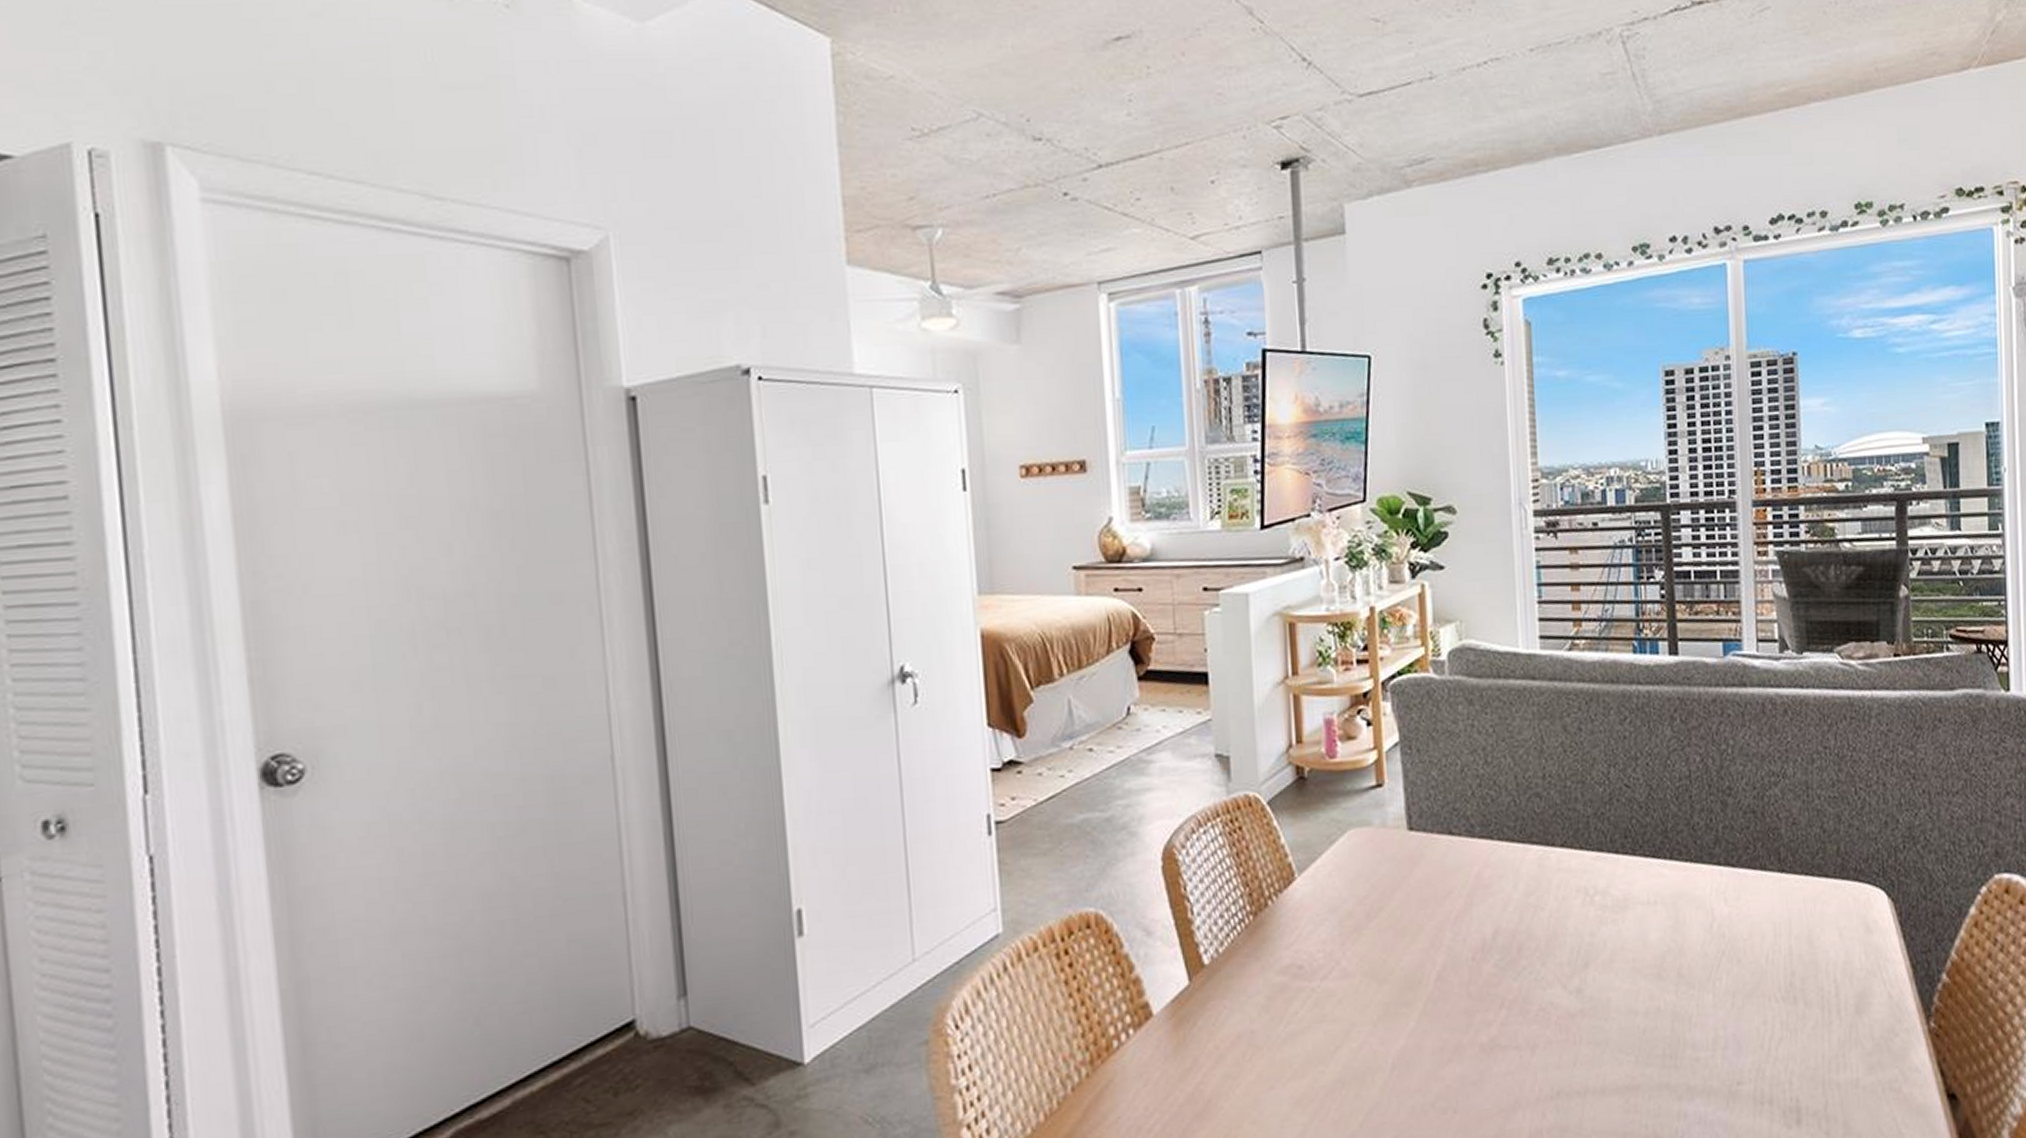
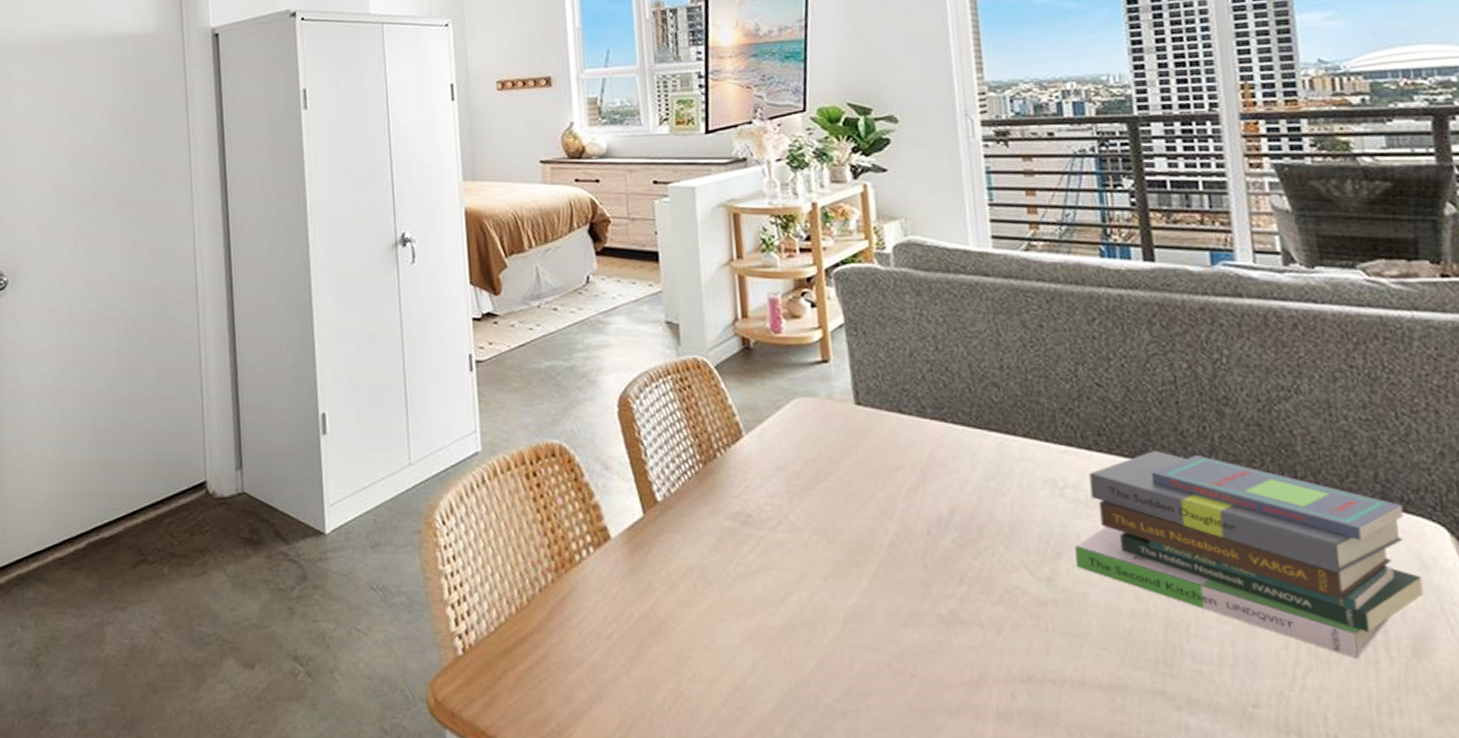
books: none [1601,846,1867,1024] -> present [1075,450,1424,659]

